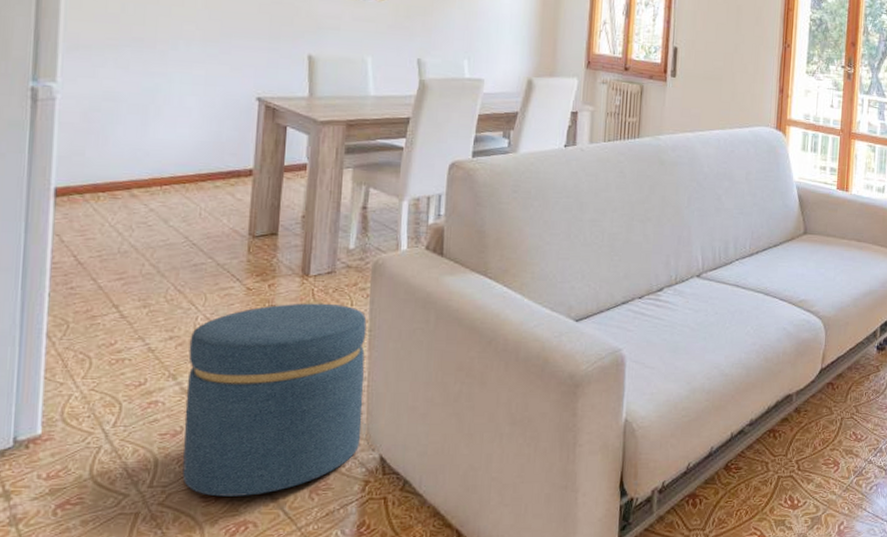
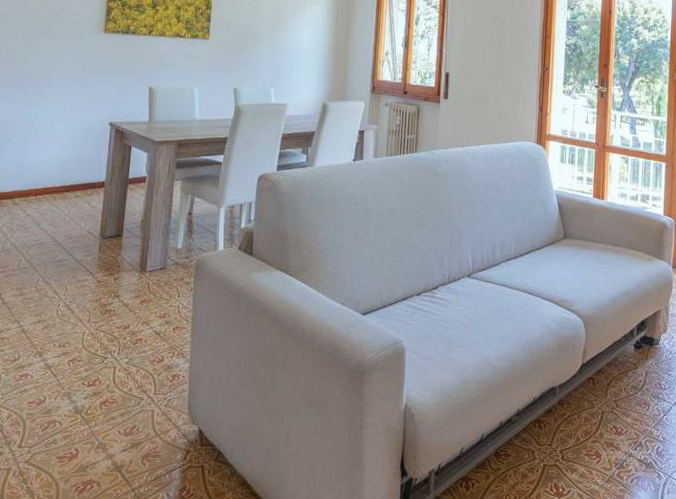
ottoman: present [182,303,367,497] -> none [44,294,190,459]

